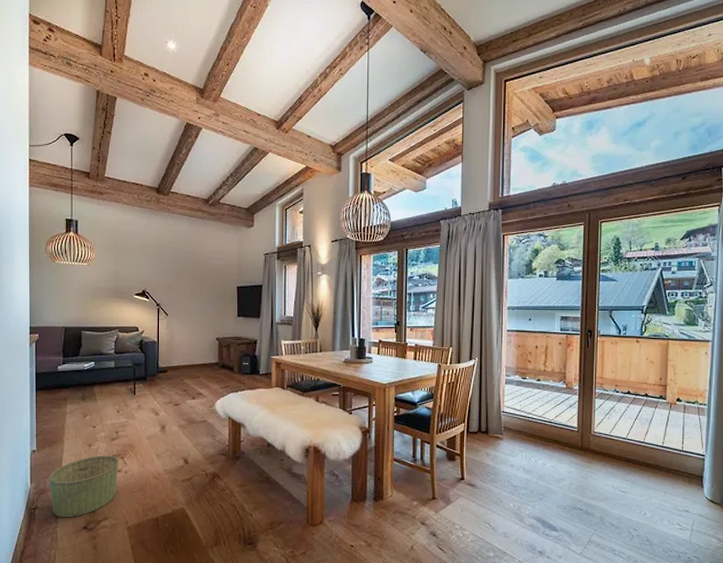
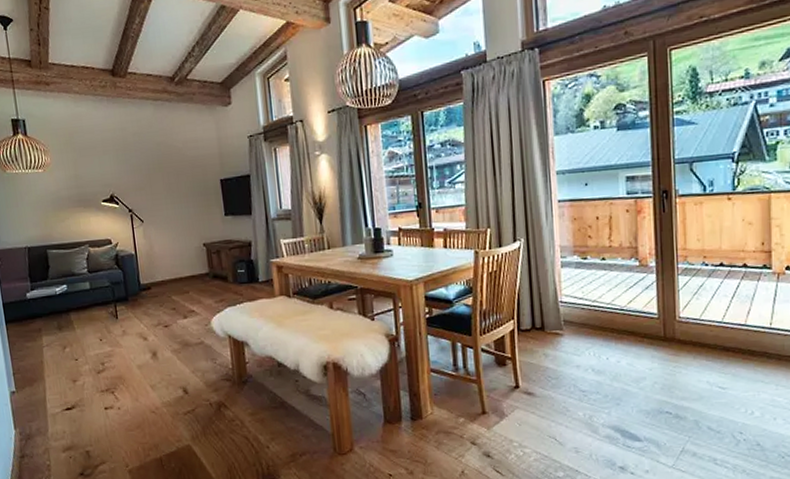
basket: present [49,454,119,518] -> none [33,388,111,465]

